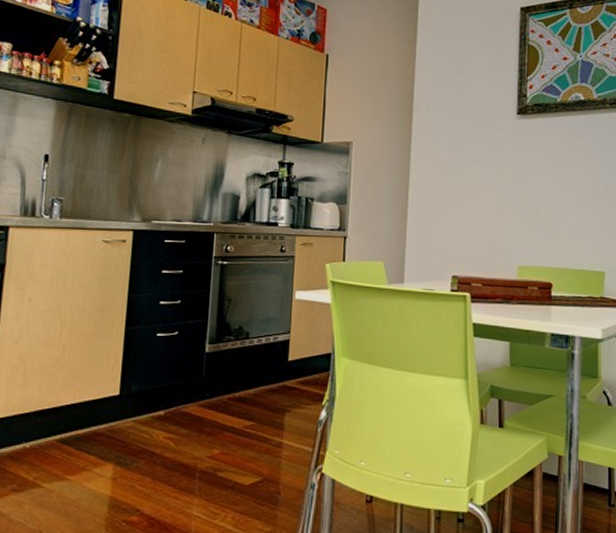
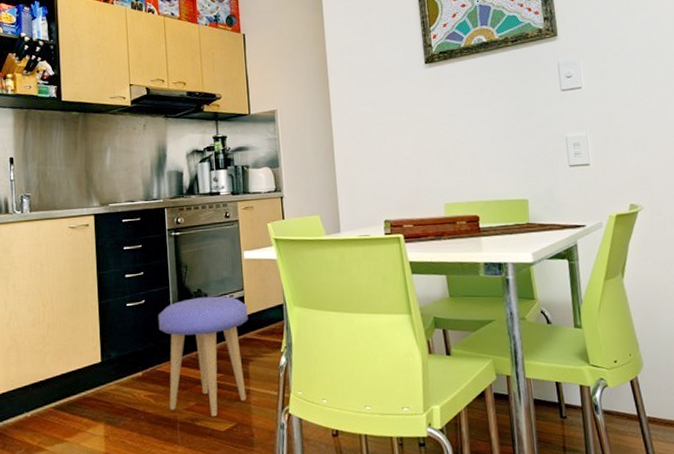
stool: none [189,335,292,469] -> present [158,296,248,417]

